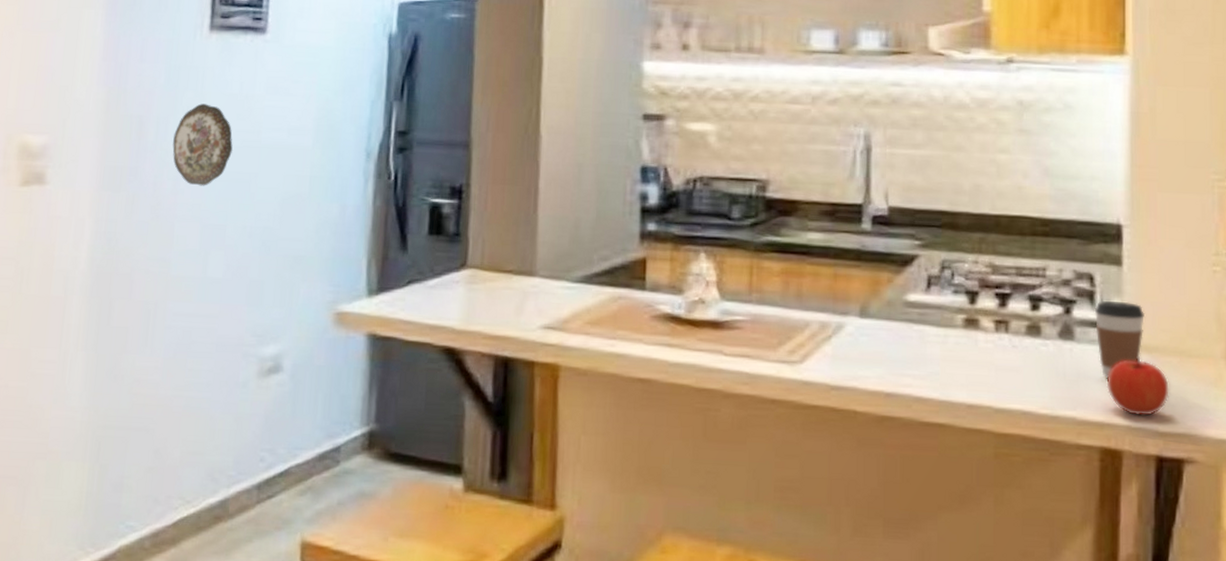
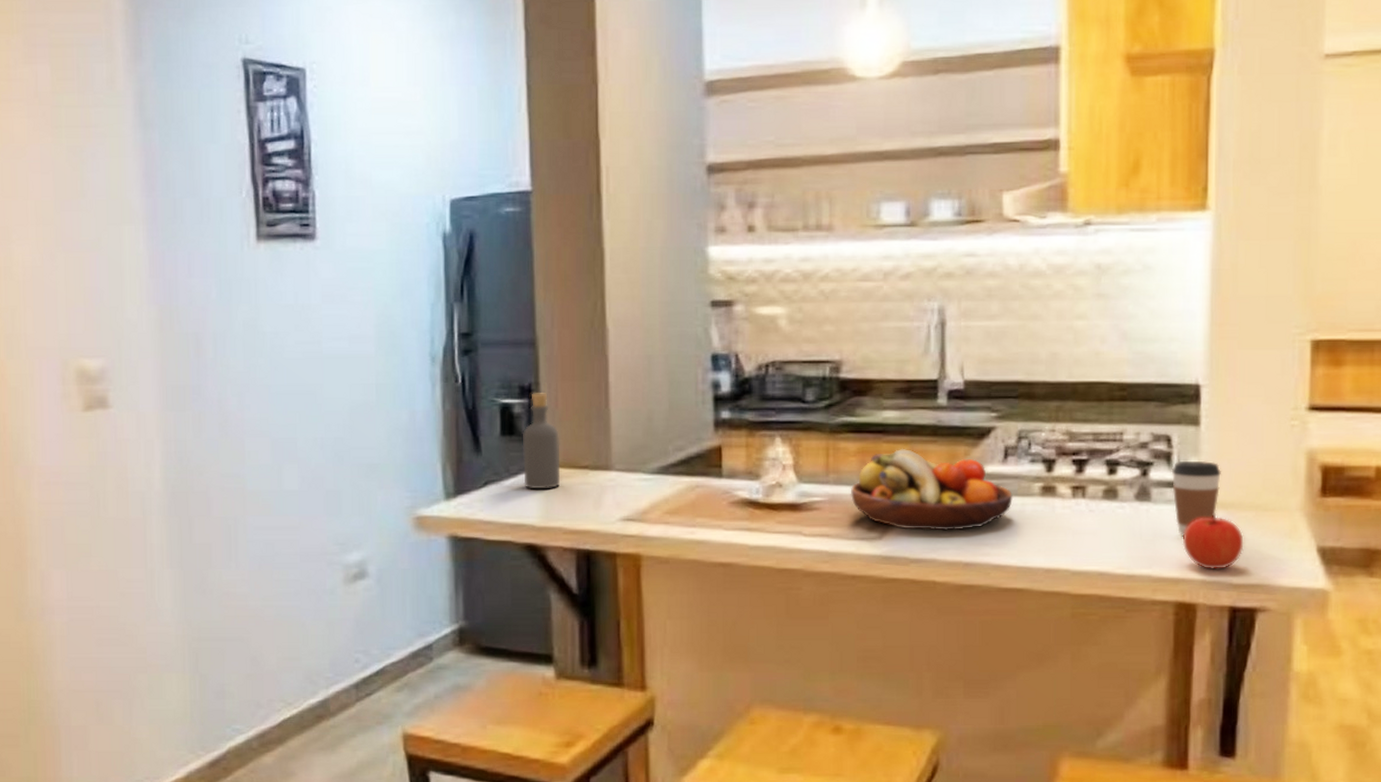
decorative plate: present [172,103,233,186] -> none [233,316,294,401]
bottle: none [447,194,487,292] -> present [522,393,561,490]
fruit bowl: none [772,271,937,359] -> present [850,448,1014,531]

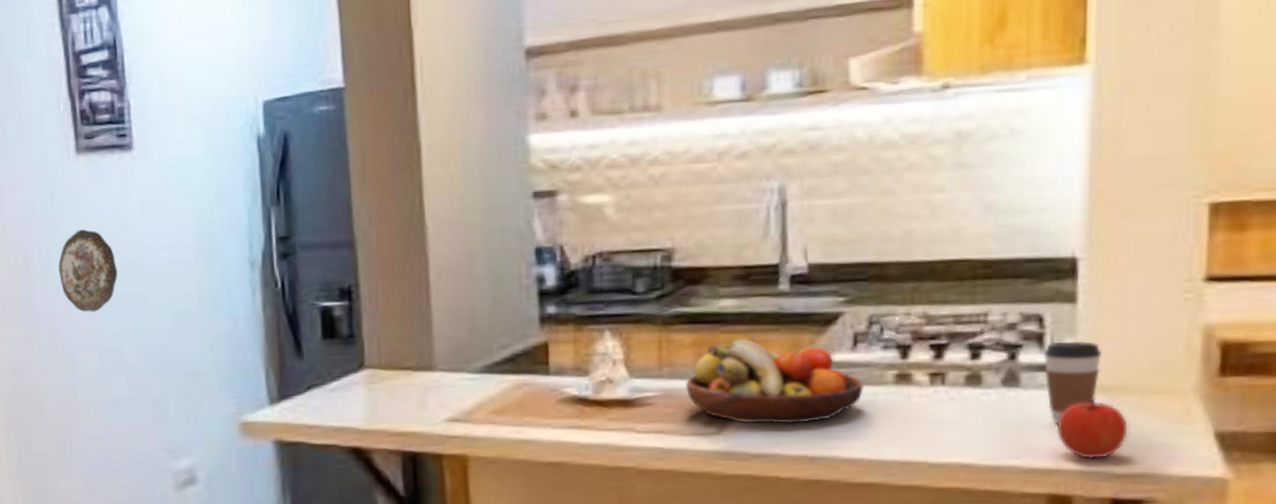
decorative plate: none [233,316,294,401] -> present [58,229,118,312]
bottle: present [522,393,561,490] -> none [343,294,384,393]

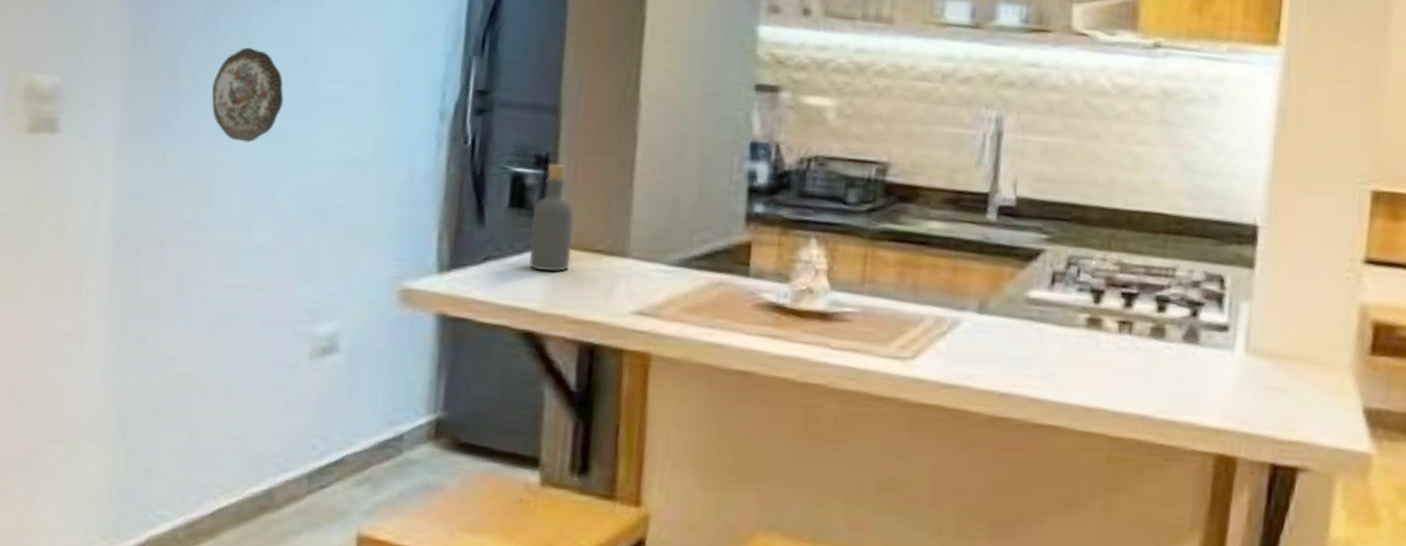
bottle: none [343,294,384,393] -> present [528,164,574,272]
fruit bowl: present [685,338,865,424] -> none [885,263,1058,358]
coffee cup: present [1043,341,1102,424] -> none [1221,304,1273,385]
apple: present [1056,396,1128,459] -> none [1227,361,1291,422]

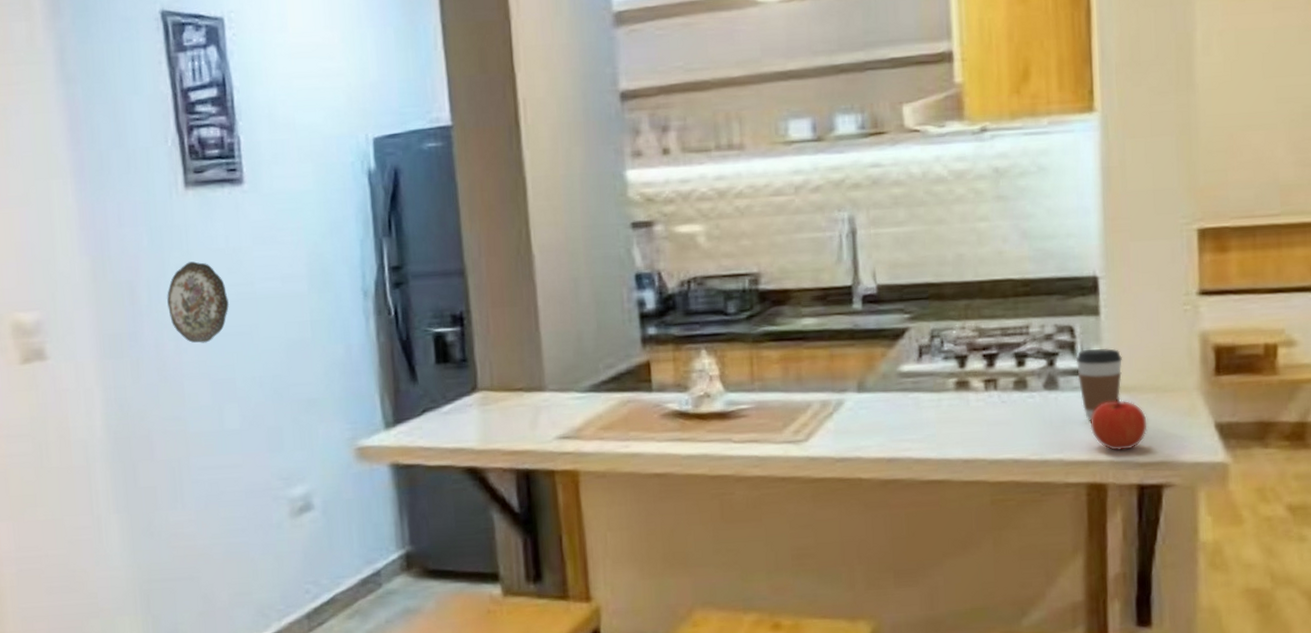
bottle: present [528,164,574,272] -> none [456,320,497,415]
coffee cup: none [1221,304,1273,385] -> present [1075,348,1122,421]
apple: none [1227,361,1291,422] -> present [1090,396,1148,450]

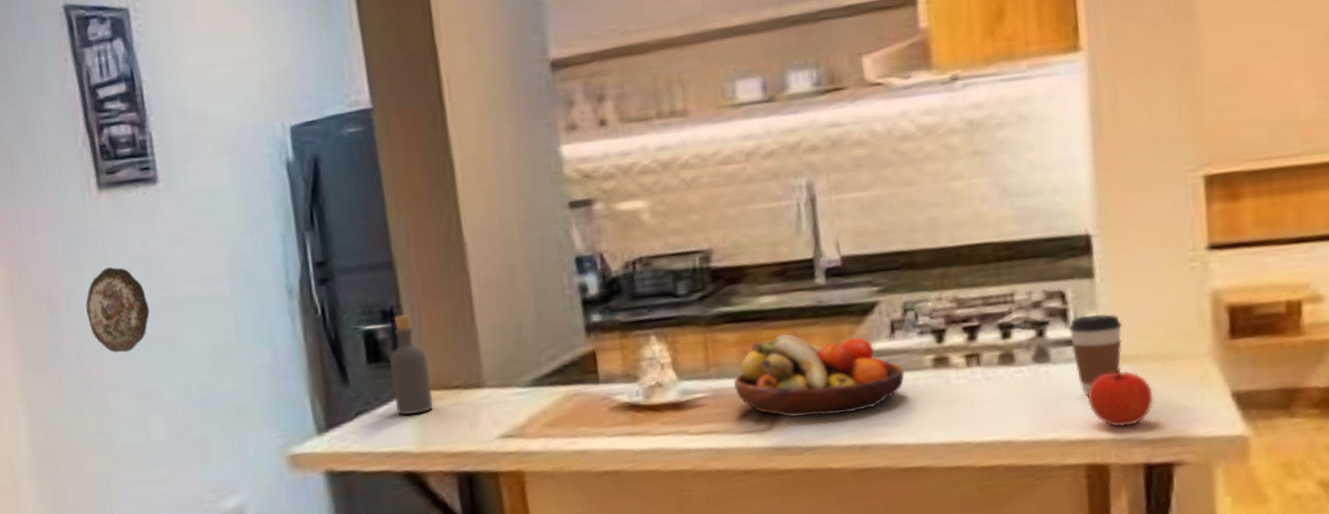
bottle: none [456,320,497,415] -> present [388,315,434,416]
fruit bowl: none [775,353,930,431] -> present [733,333,905,418]

